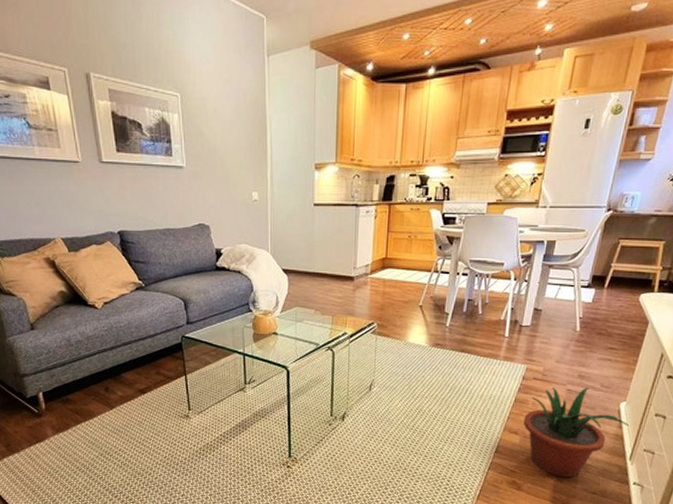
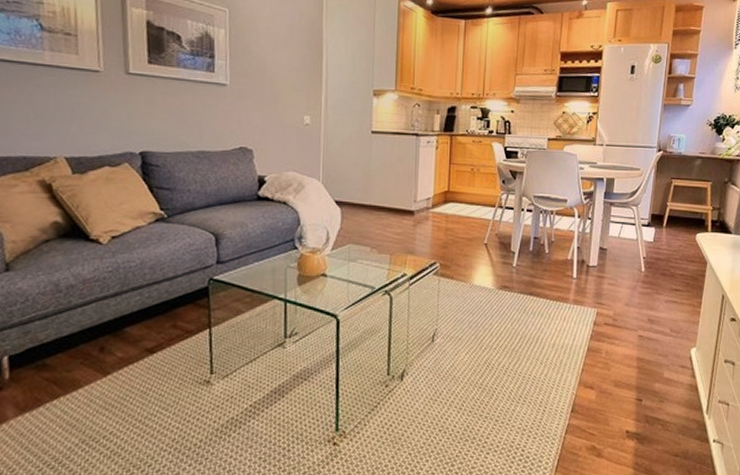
potted plant: present [523,387,629,478] -> none [599,333,701,439]

